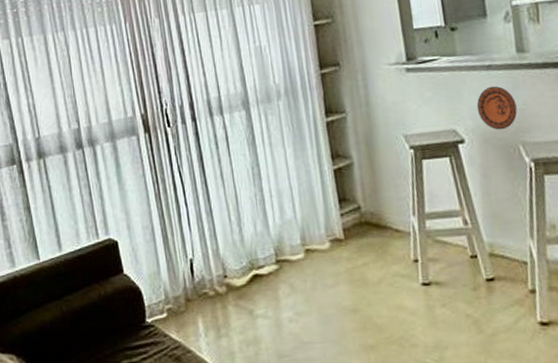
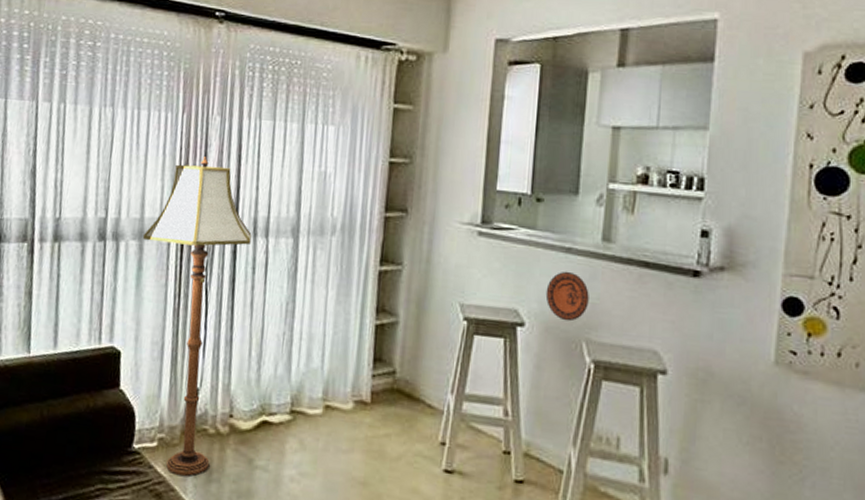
floor lamp: none [115,56,216,338] -> present [143,157,252,476]

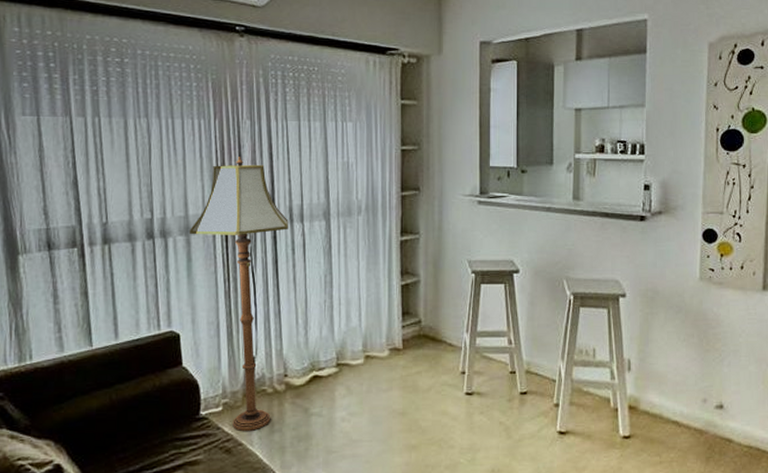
decorative plate: present [545,271,589,322] -> none [533,226,566,265]

